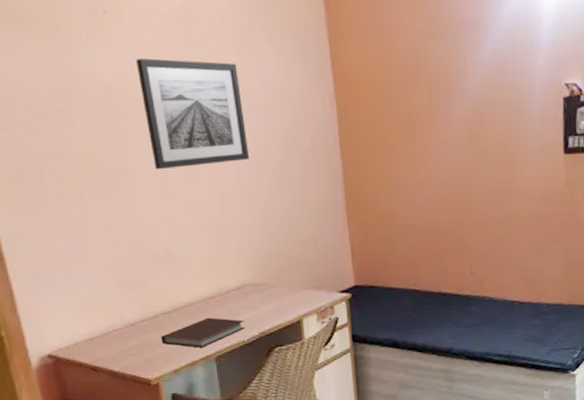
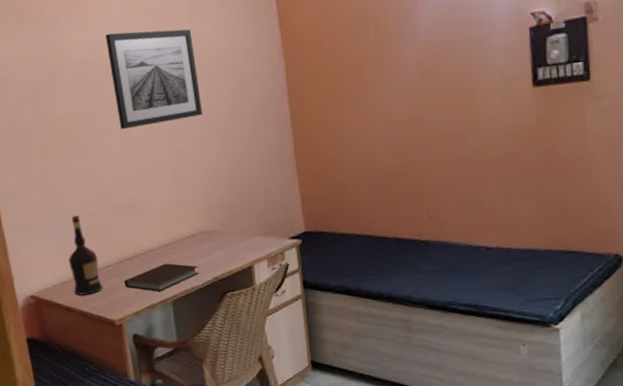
liquor: none [94,264,136,354] -> present [69,215,103,296]

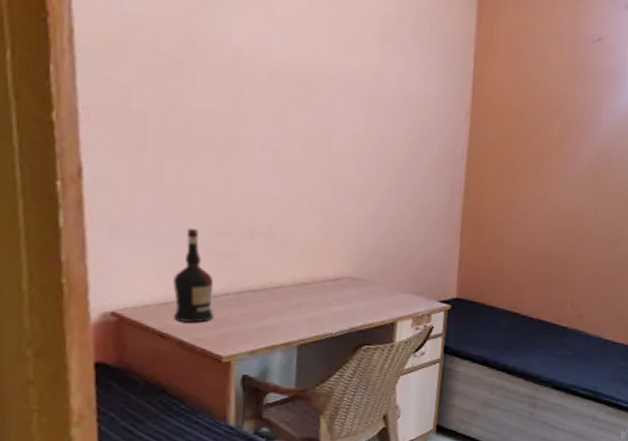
wall art: present [106,29,202,130] -> none [271,31,378,154]
notebook: present [124,263,200,292] -> none [242,303,336,333]

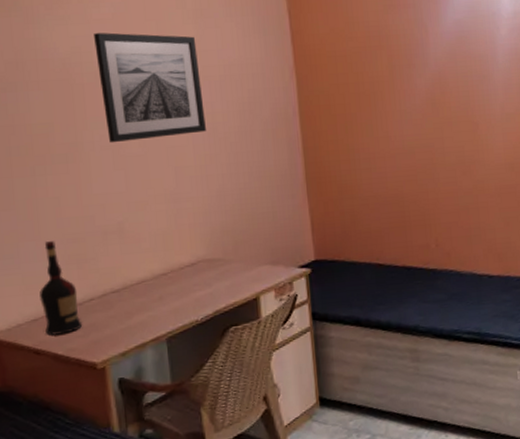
wall art: none [271,31,378,154] -> present [94,32,206,143]

